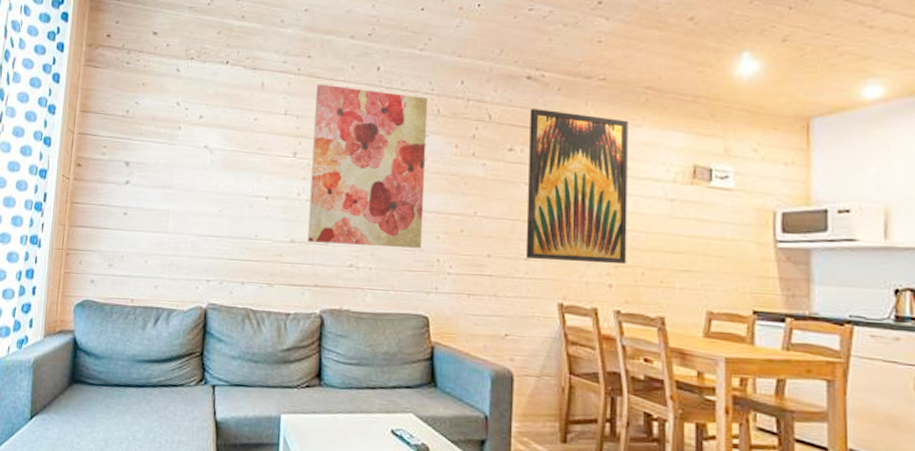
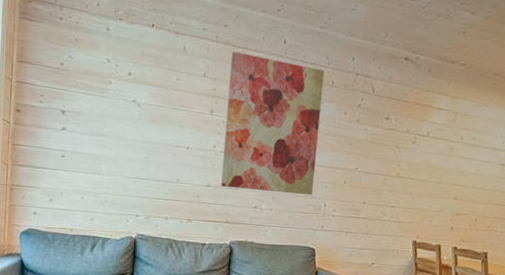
wall art: present [525,109,628,265] -> none [392,85,479,213]

